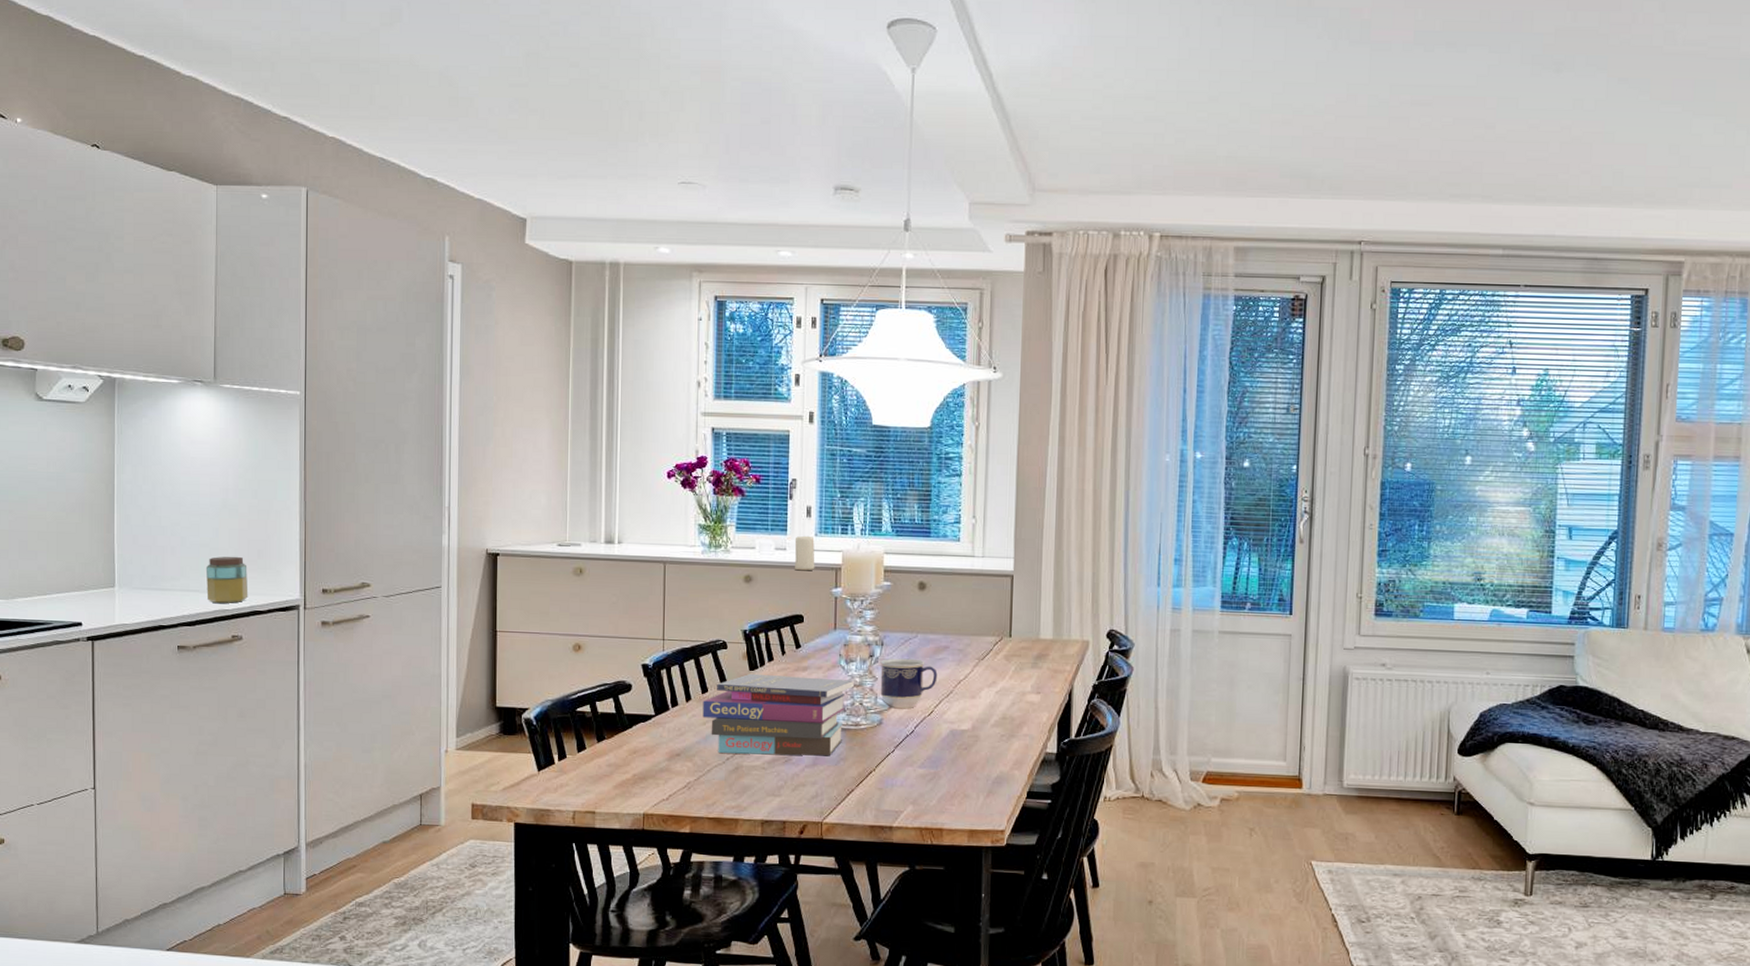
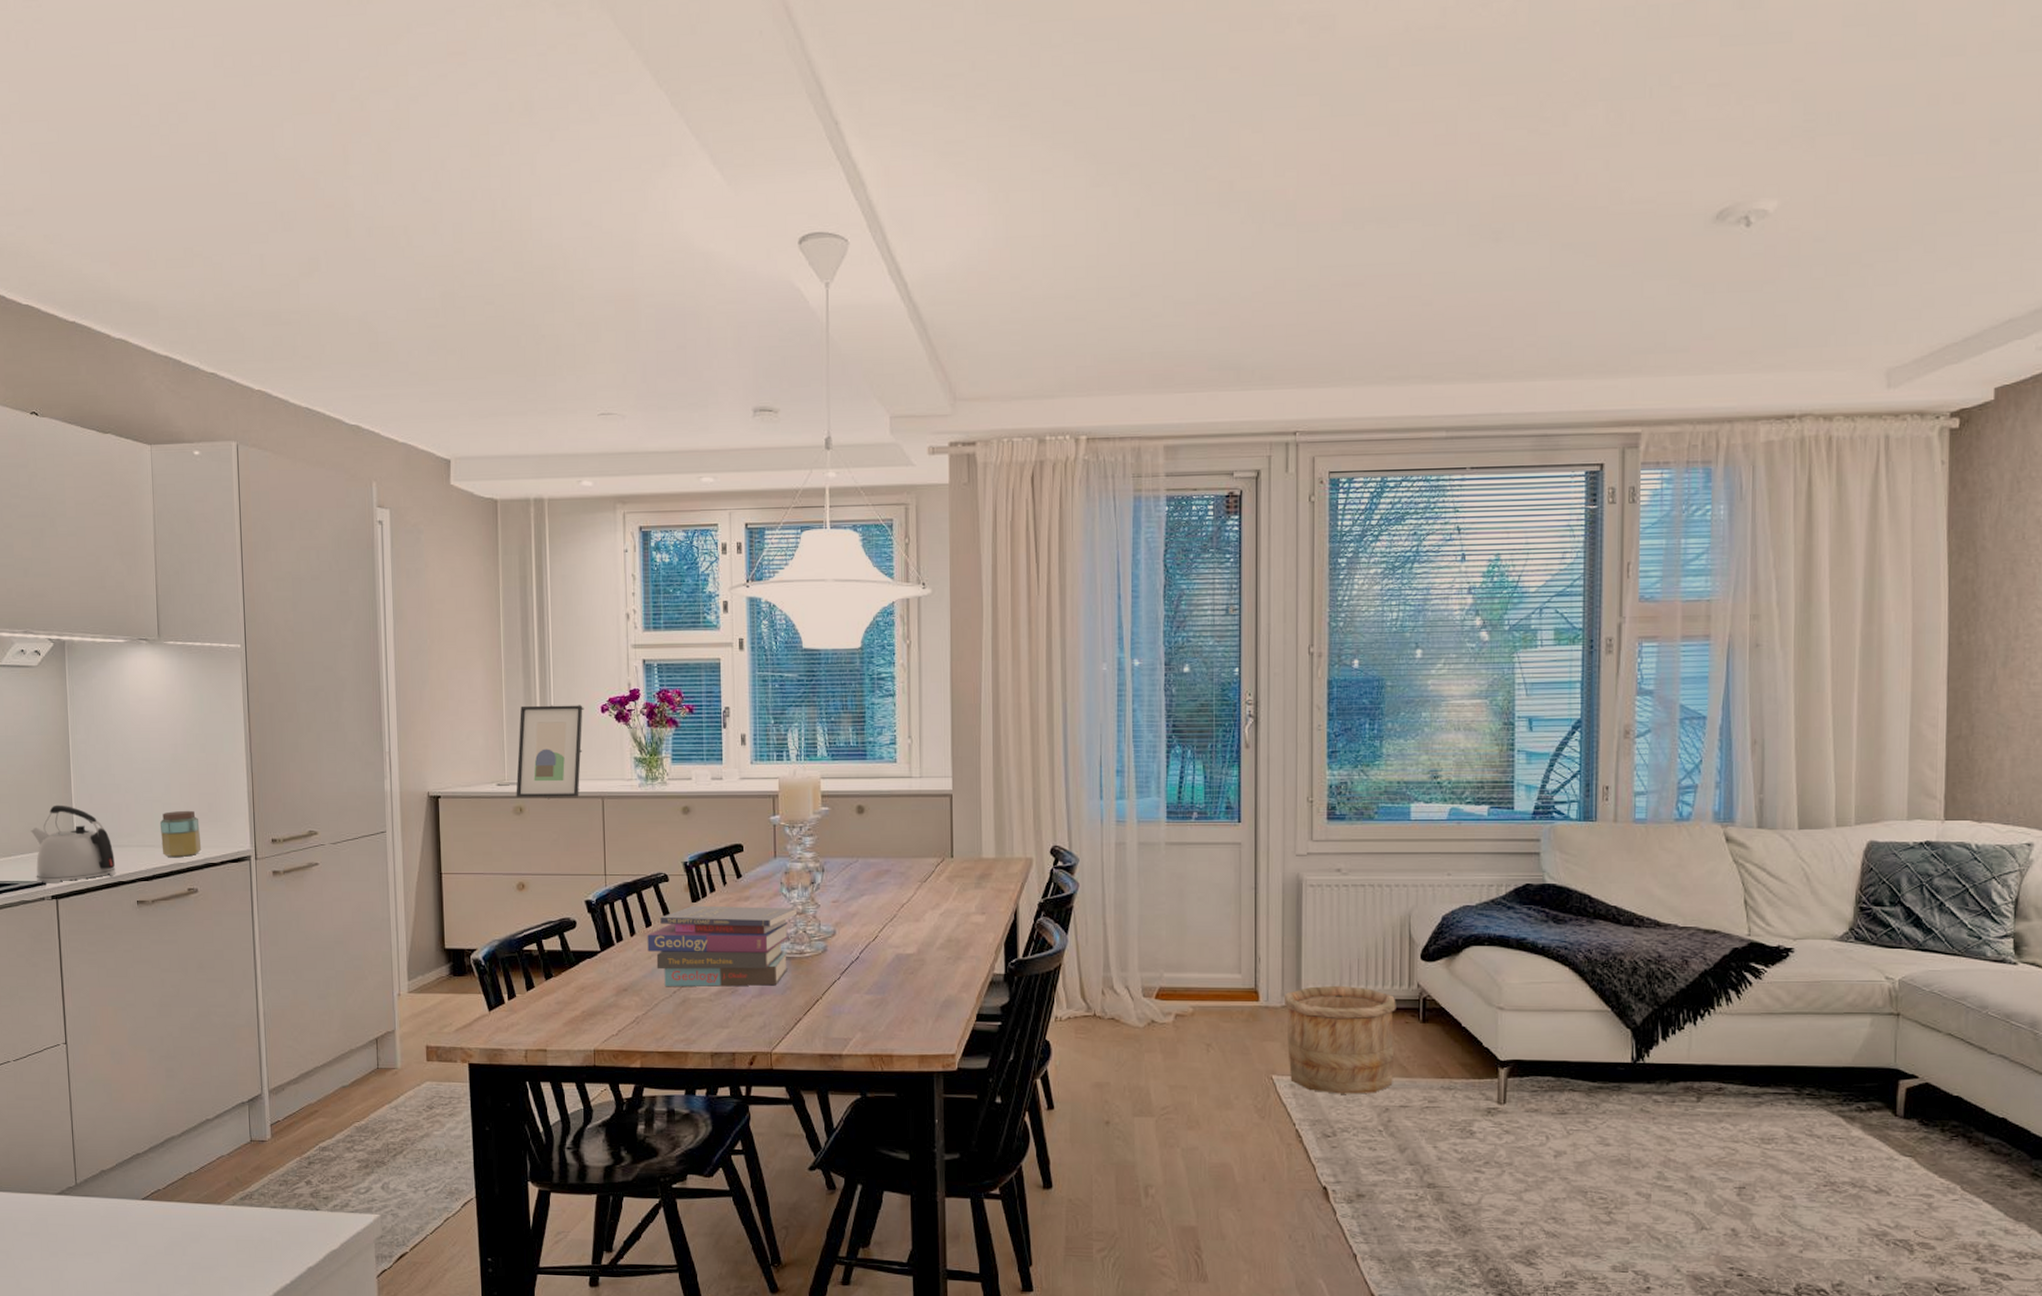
kettle: none [68,544,157,626] -> present [30,805,116,885]
picture frame: none [576,467,650,561] -> present [516,705,584,798]
candle: present [794,535,815,571] -> none [730,764,752,800]
cup: present [880,658,938,709] -> none [821,884,880,935]
wooden bucket: none [1325,775,1433,882] -> present [1283,985,1396,1094]

